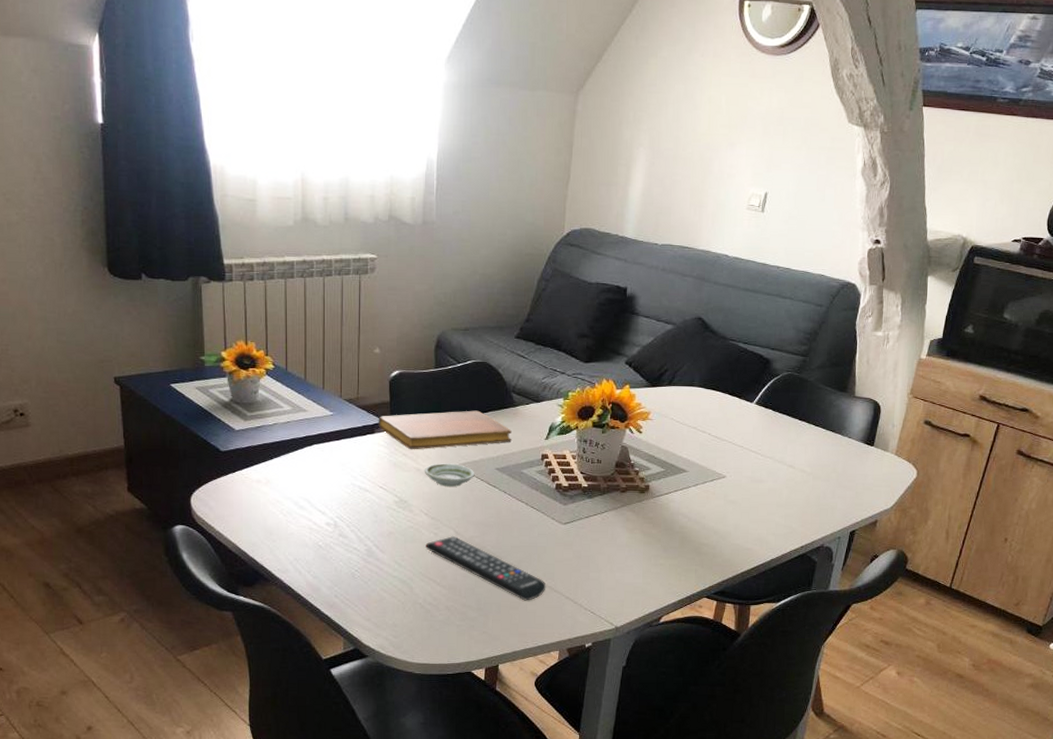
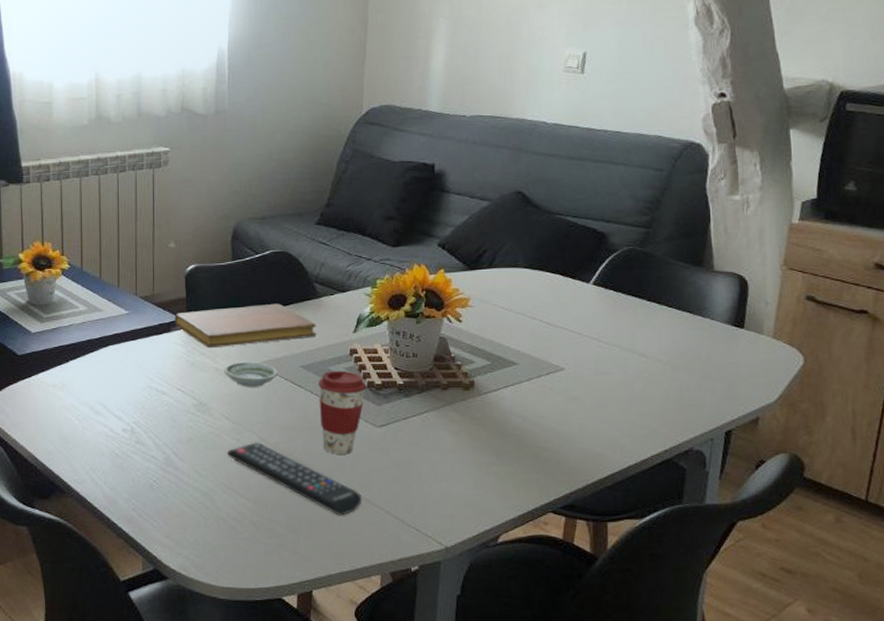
coffee cup: none [511,473,555,548] -> present [317,370,367,454]

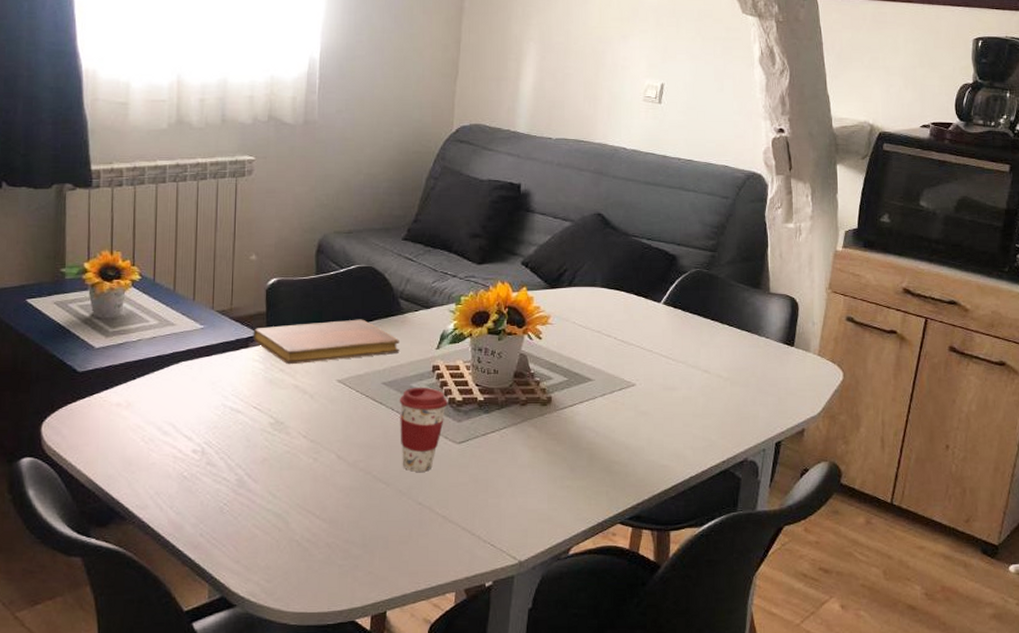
saucer: present [223,362,278,387] -> none [303,378,359,405]
remote control: present [227,441,363,516] -> none [303,460,440,534]

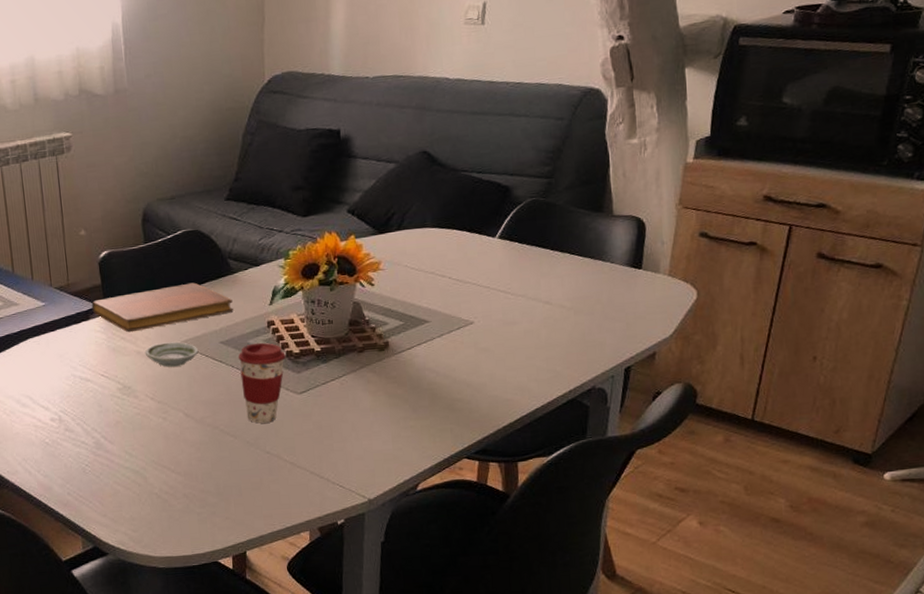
saucer: none [303,378,359,405] -> present [145,342,199,367]

